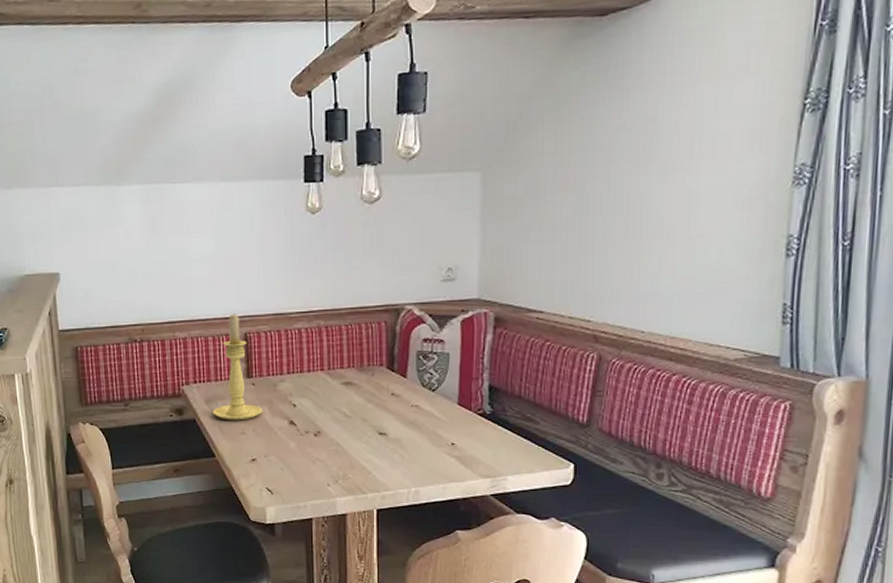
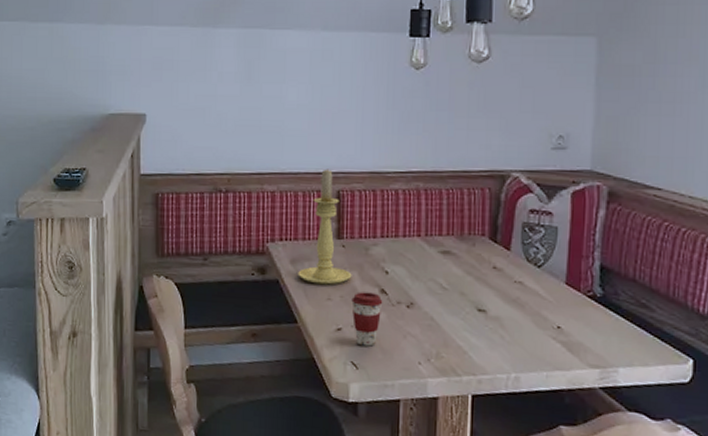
coffee cup: none [263,425,293,473] -> present [351,292,383,347]

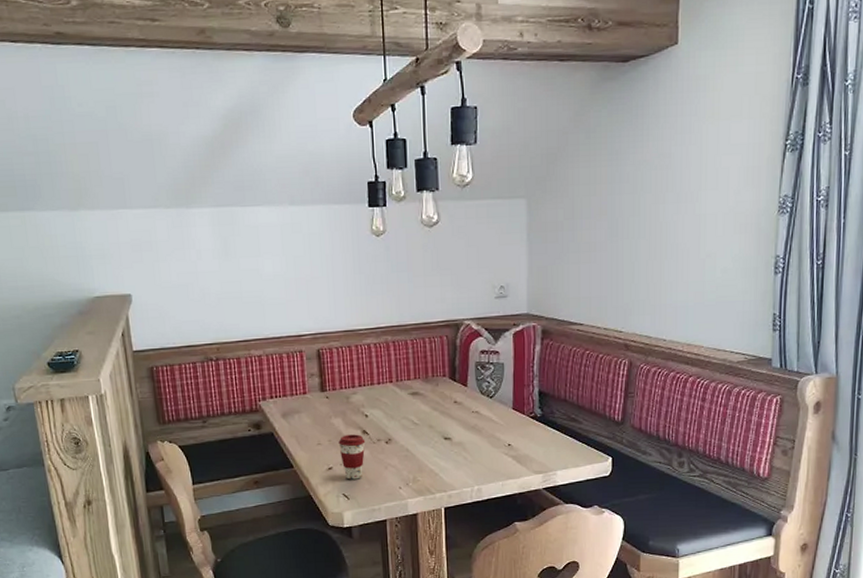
candle holder: present [298,169,352,285] -> none [289,331,337,433]

